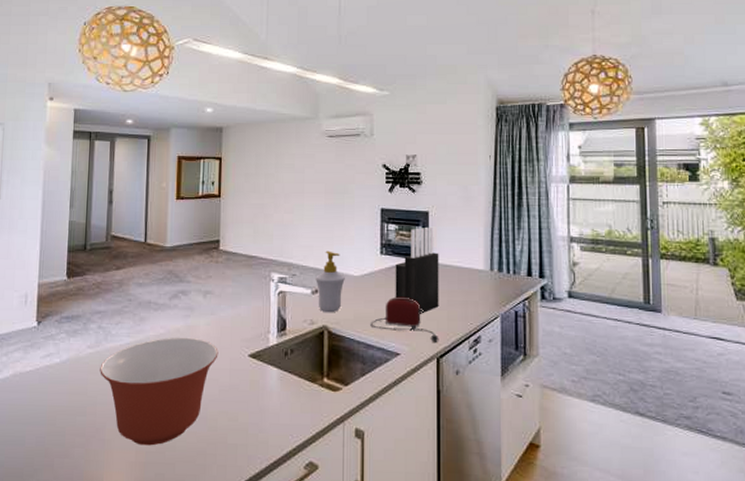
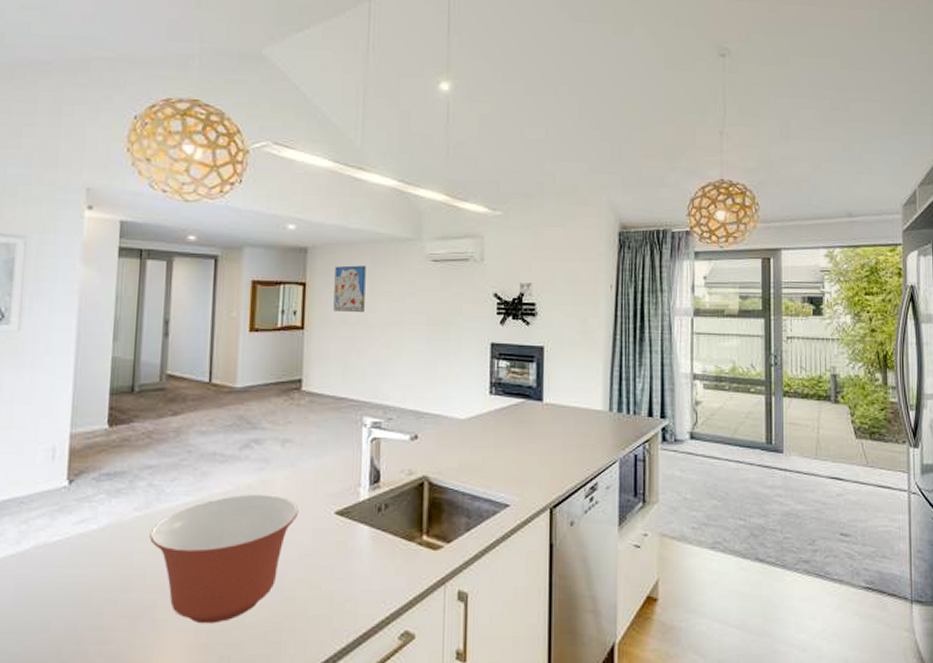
wall art: none [245,142,272,182] -> present [333,265,366,312]
soap bottle: present [315,250,345,313] -> none [415,391,449,462]
toaster: present [370,296,439,344] -> none [477,441,553,493]
knife block: present [395,226,439,314] -> none [505,363,555,460]

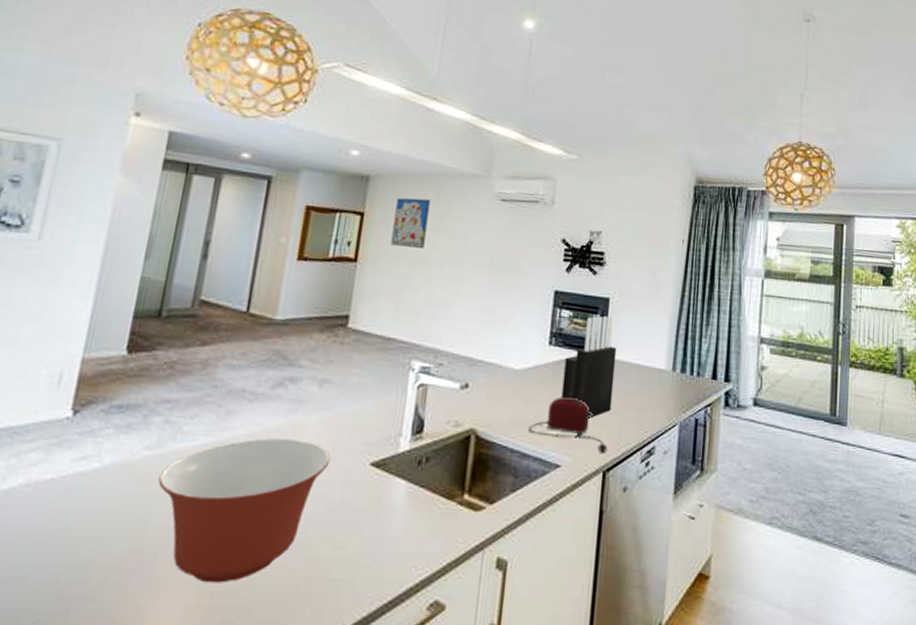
toaster: none [477,441,553,493] -> present [528,396,608,454]
knife block: none [505,363,555,460] -> present [561,315,617,418]

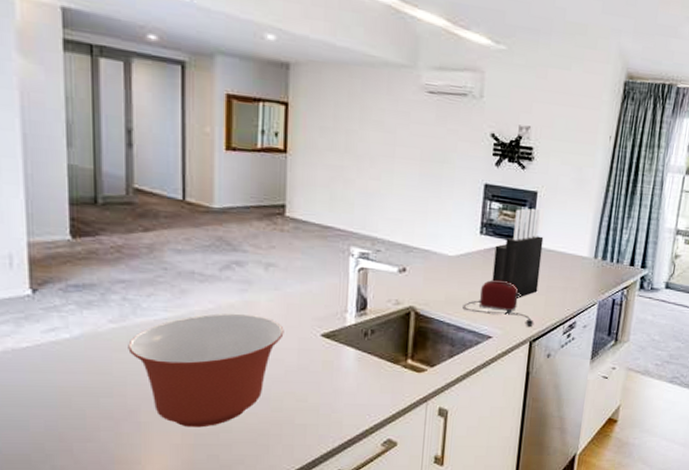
wall art: present [390,198,430,248] -> none [319,87,356,140]

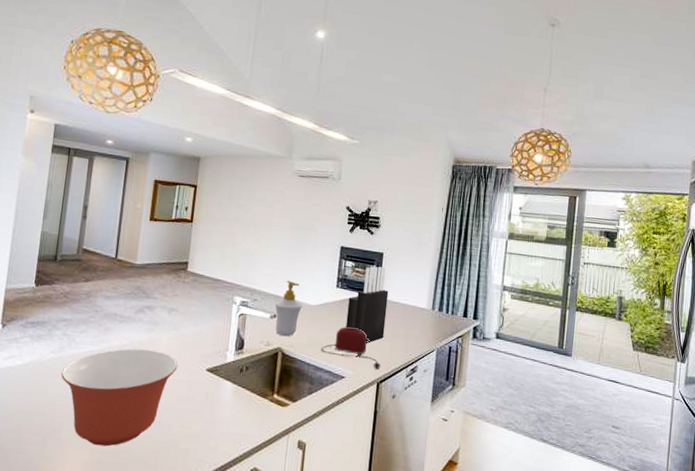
soap bottle: none [404,226,438,294] -> present [275,280,302,337]

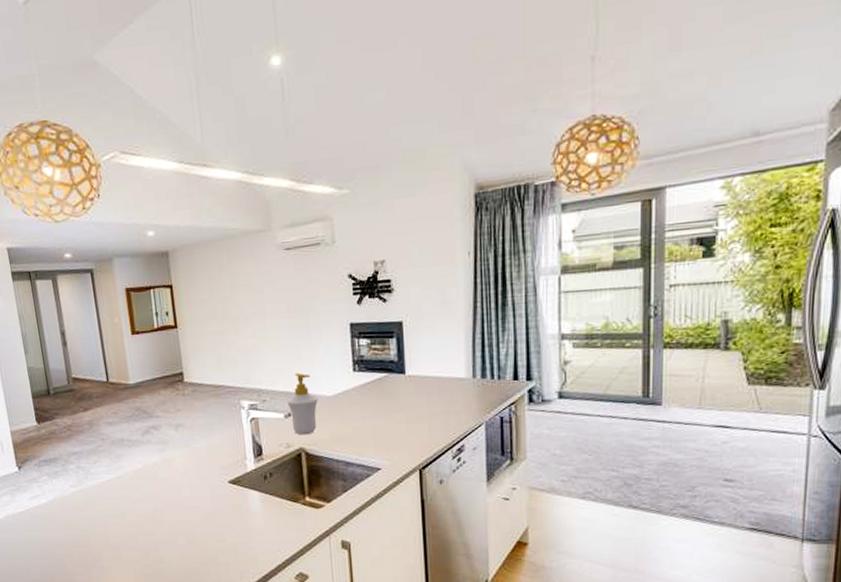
mixing bowl: present [61,348,178,447] -> none [86,469,199,569]
toaster: present [321,326,381,370] -> none [348,412,421,456]
knife block: present [346,266,389,343] -> none [370,337,419,428]

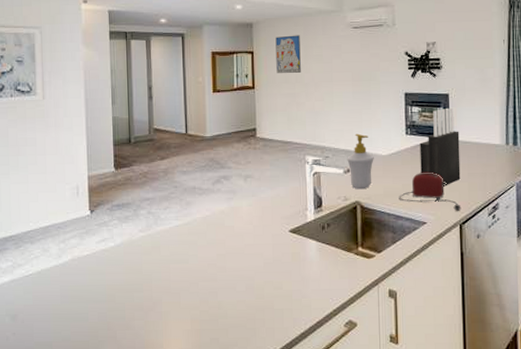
wall art: none [195,262,228,309] -> present [275,35,301,73]
toaster: none [348,412,421,456] -> present [399,172,461,212]
knife block: none [370,337,419,428] -> present [420,107,461,186]

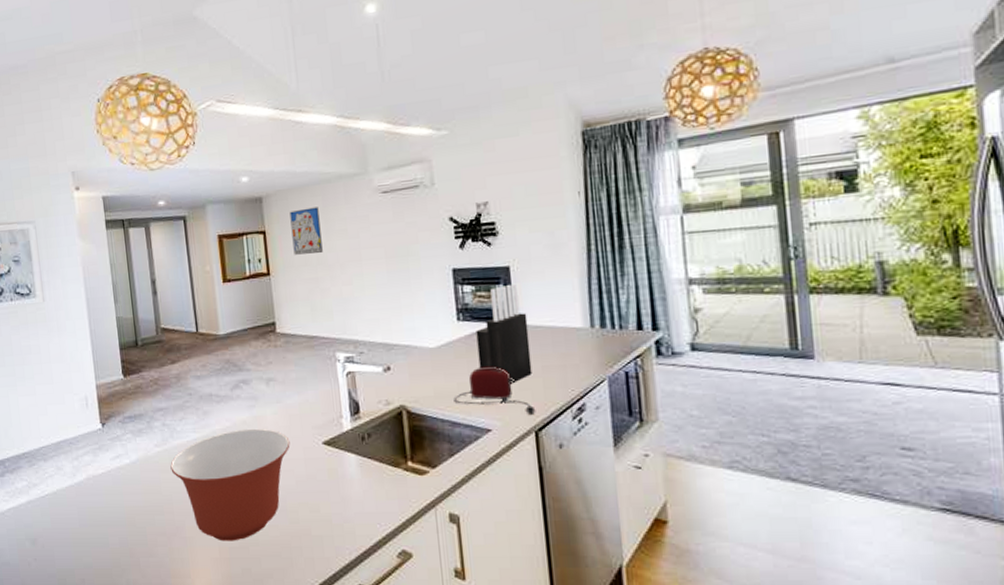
mixing bowl: none [152,217,261,315] -> present [170,428,290,541]
soap bottle: present [347,133,374,190] -> none [386,322,420,391]

